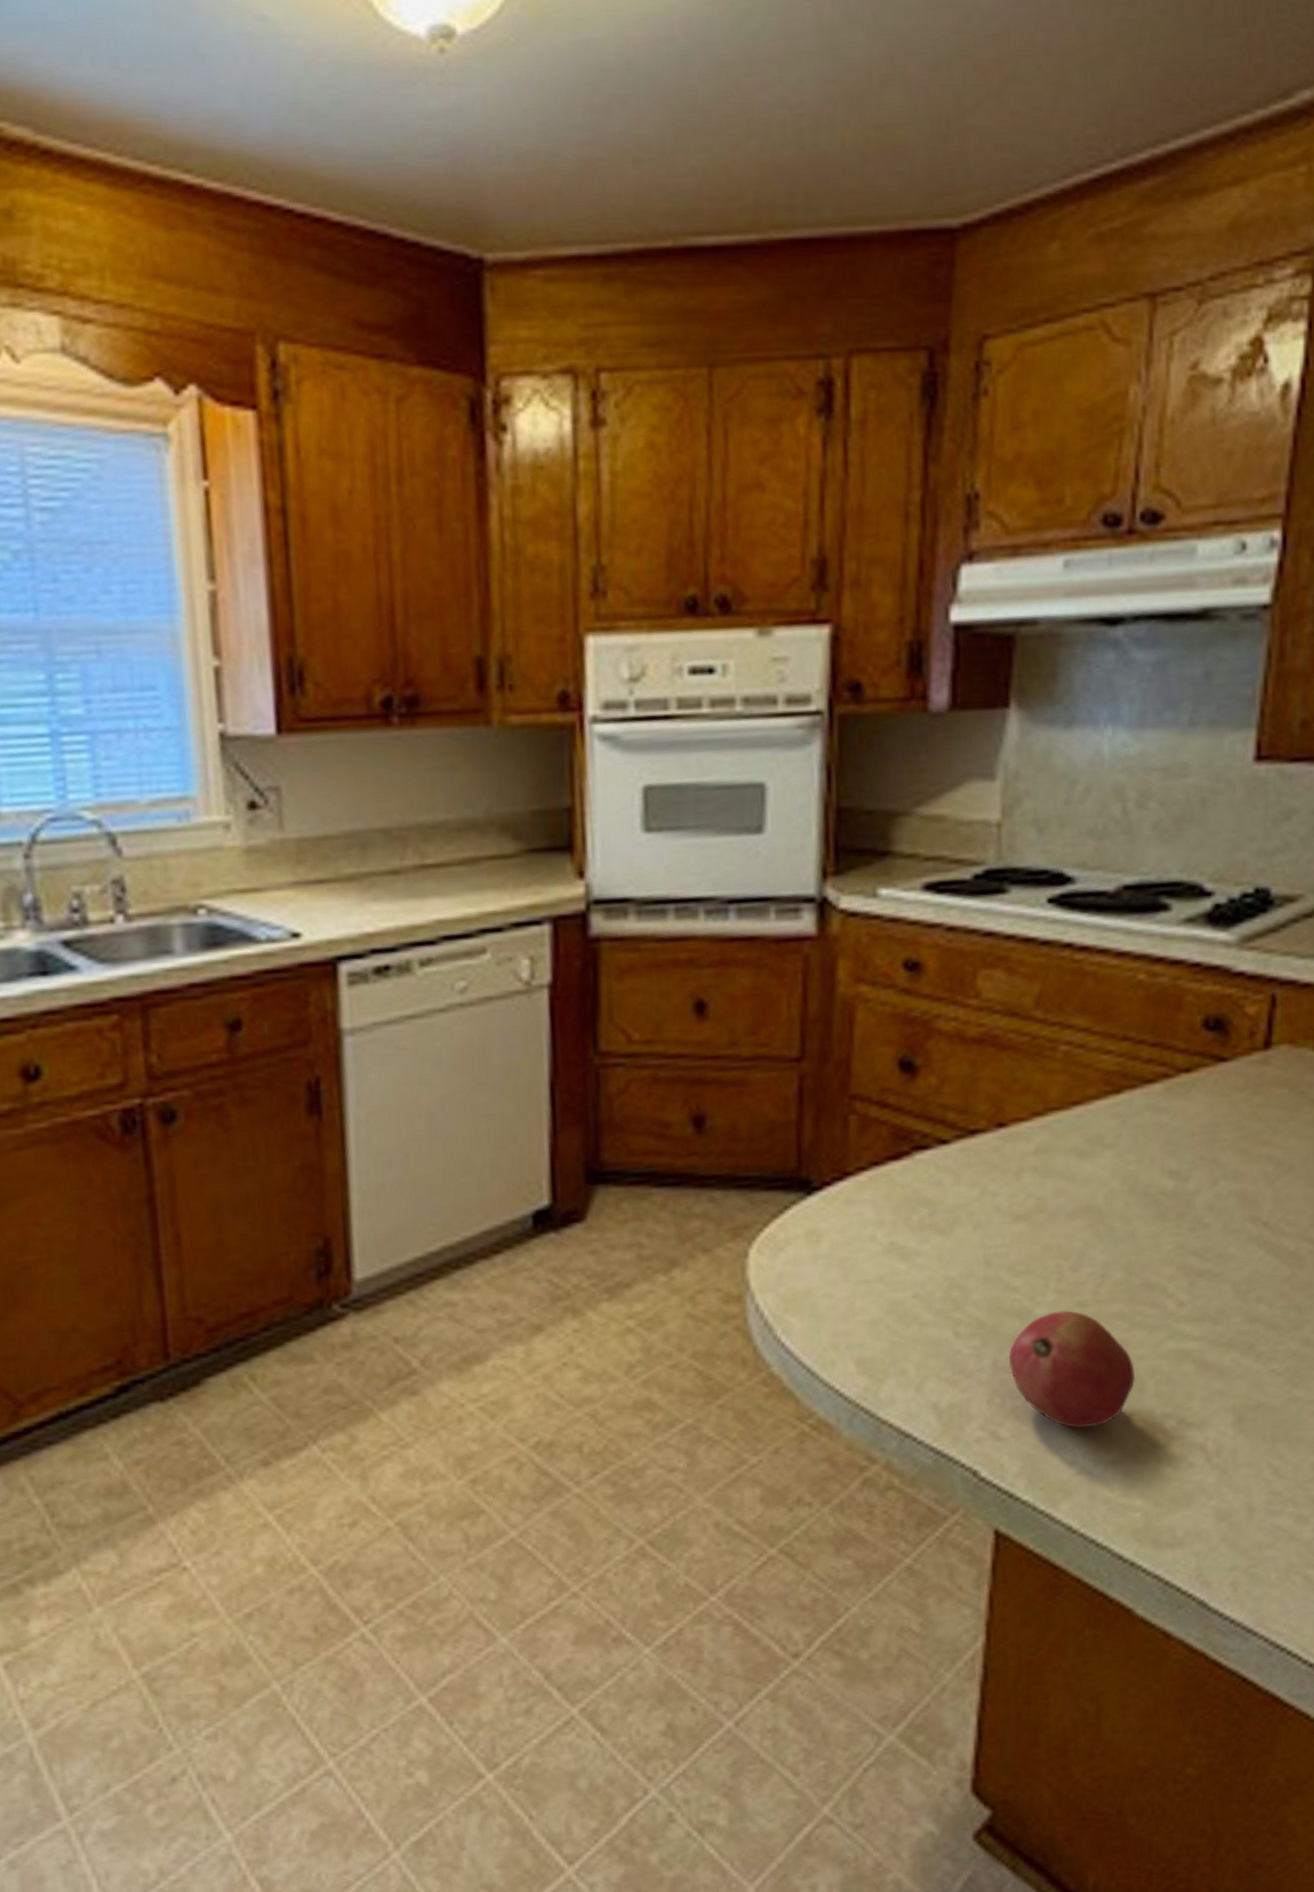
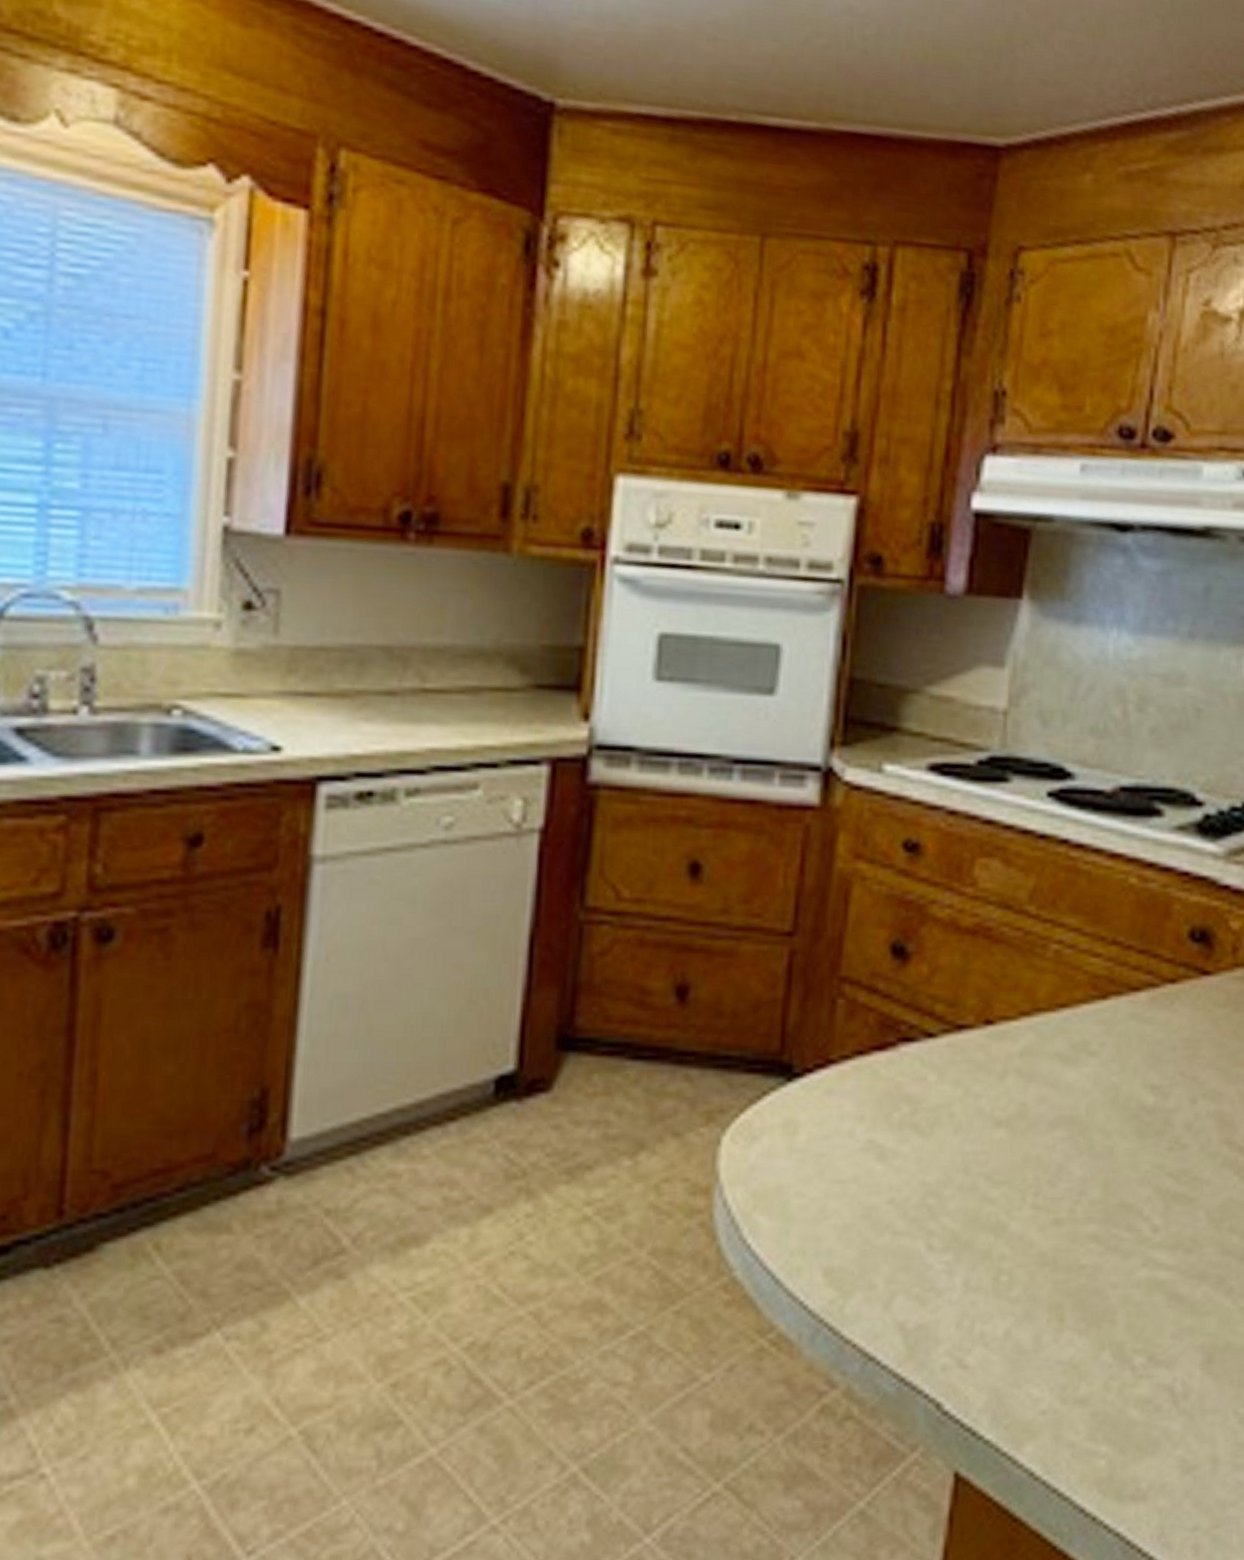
fruit: present [1008,1310,1136,1429] -> none [980,1228,1108,1361]

